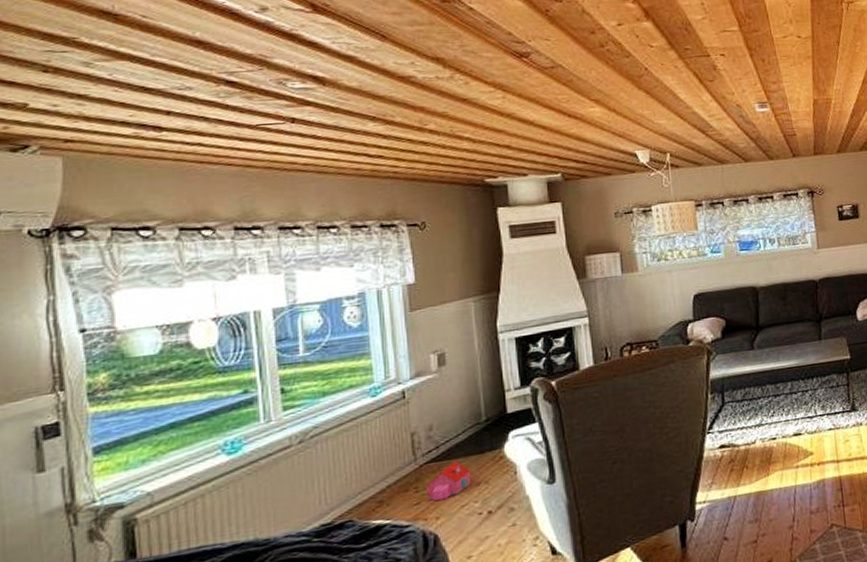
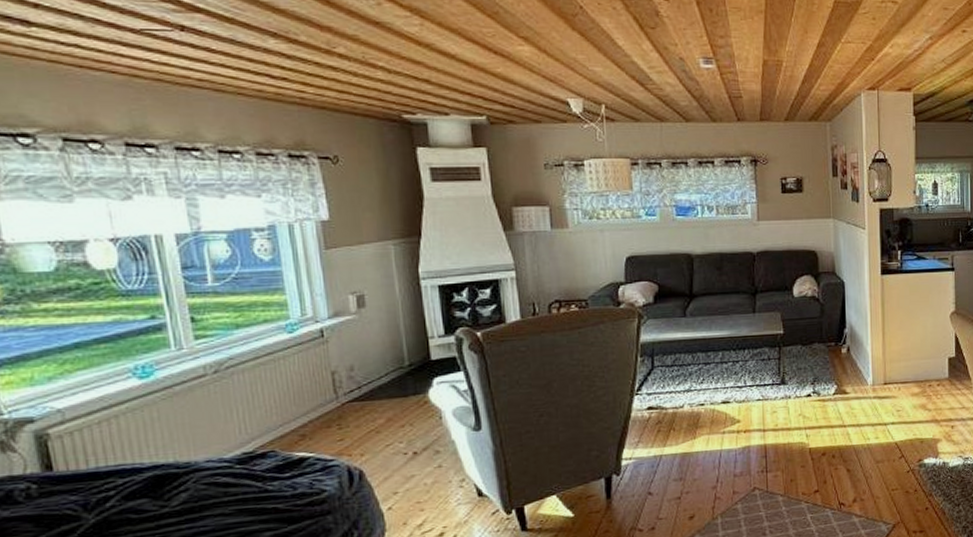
toy house: present [427,461,472,501] -> none [350,402,396,438]

